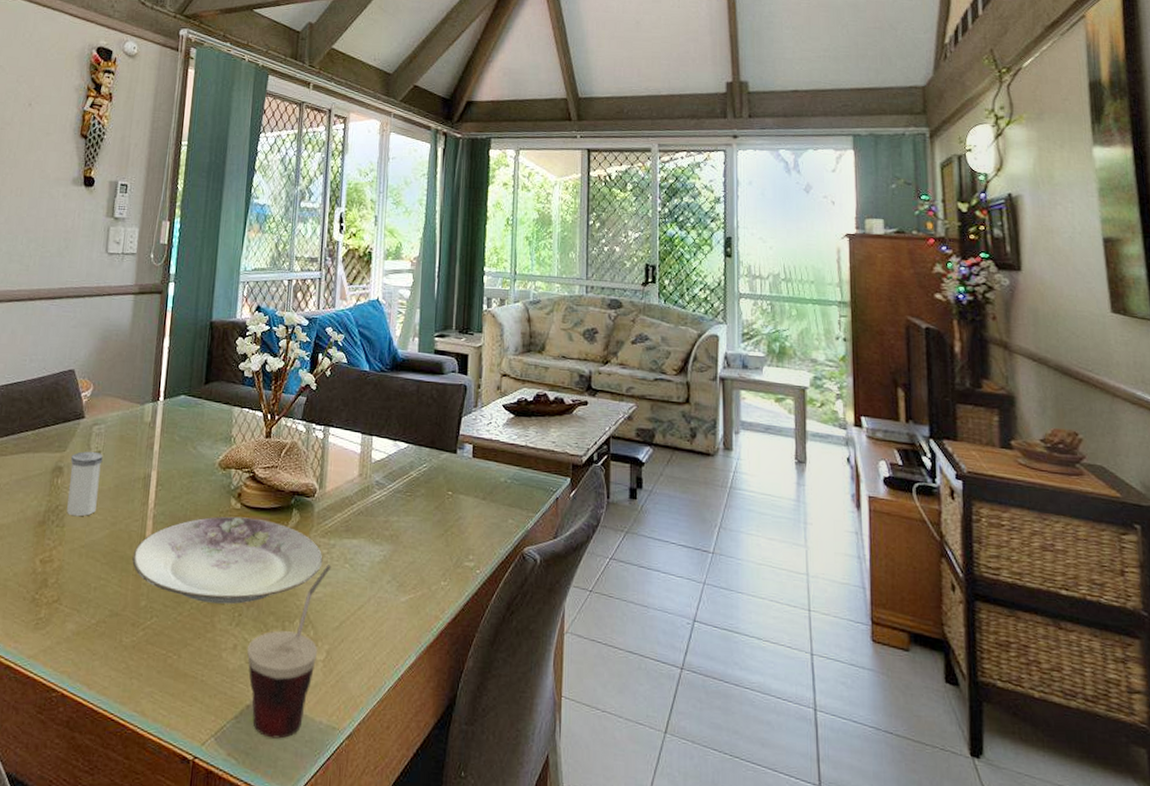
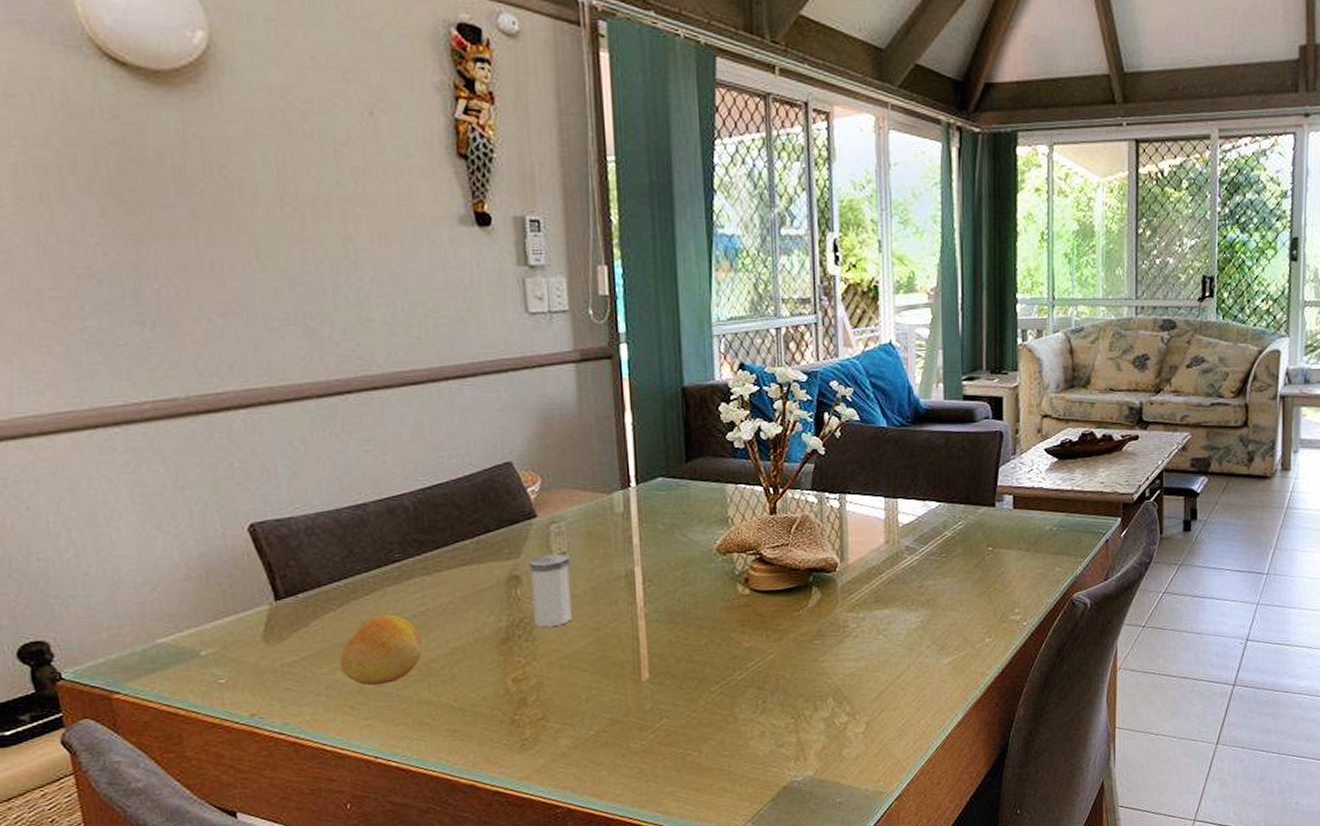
plate: present [132,516,323,604] -> none [627,602,853,696]
cup: present [247,565,331,739] -> none [776,638,863,813]

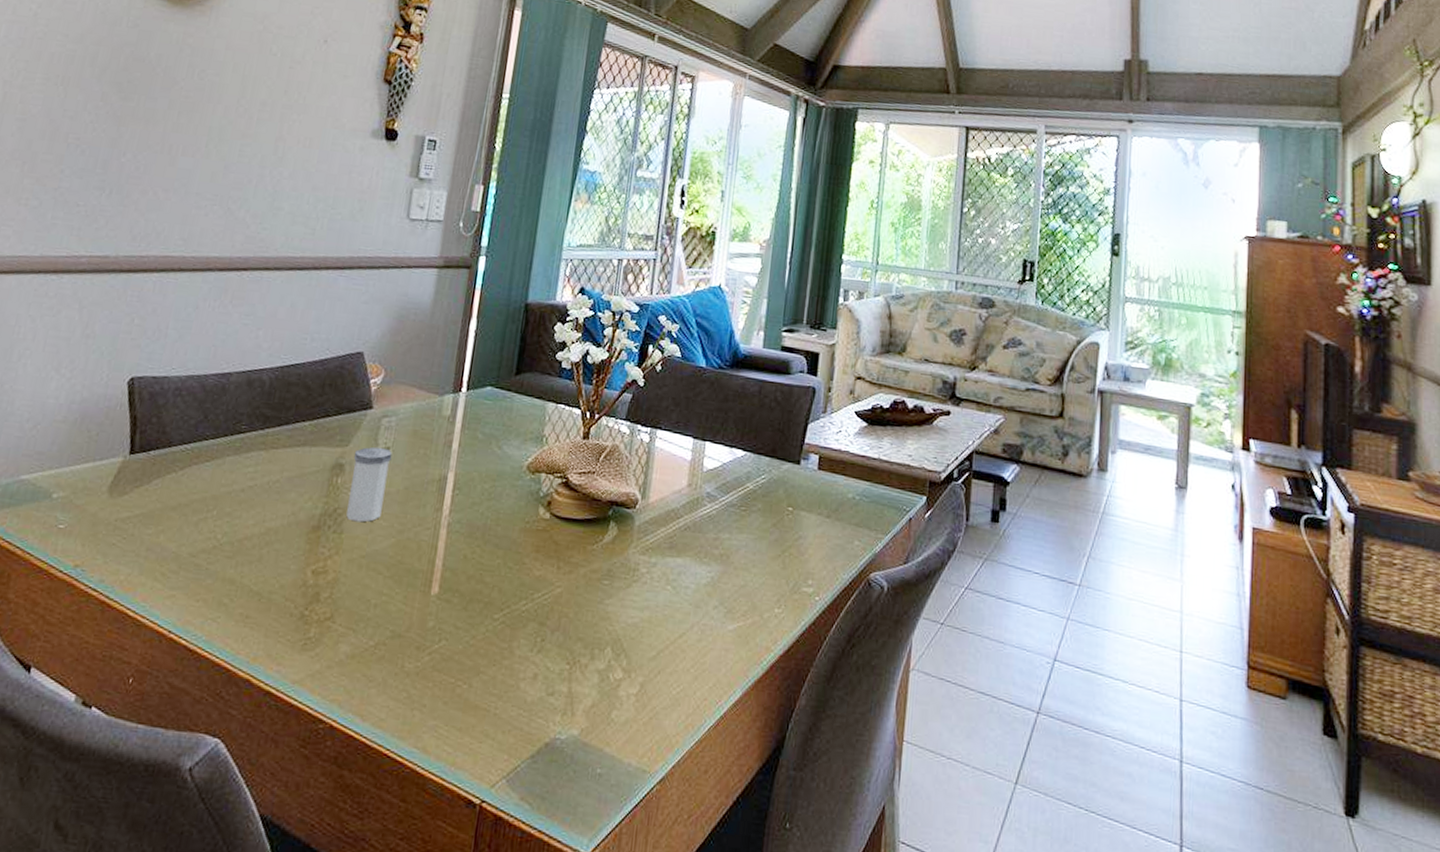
fruit: present [339,614,423,686] -> none [165,483,242,556]

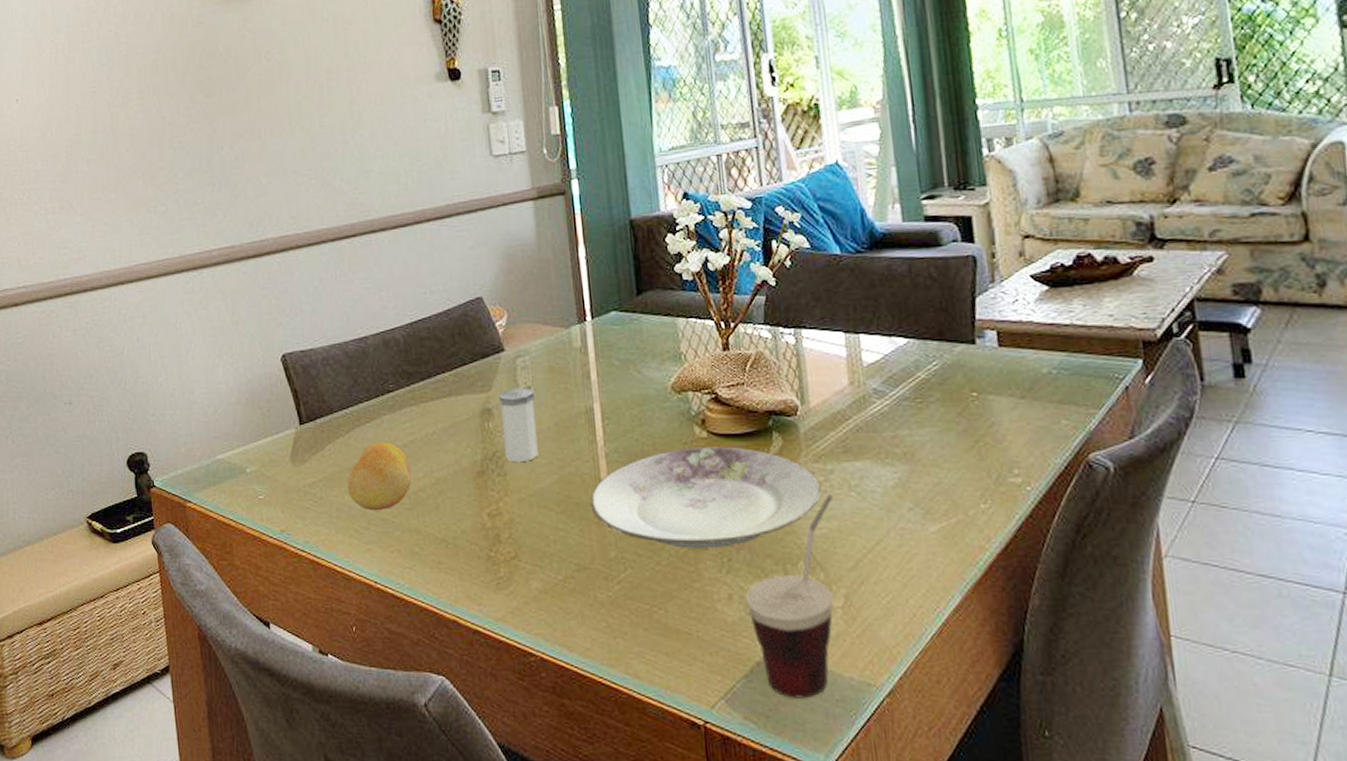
fruit: none [165,483,242,556] -> present [347,442,412,511]
plate: none [420,527,642,628] -> present [590,447,821,549]
cup: none [548,586,651,782] -> present [745,494,834,699]

